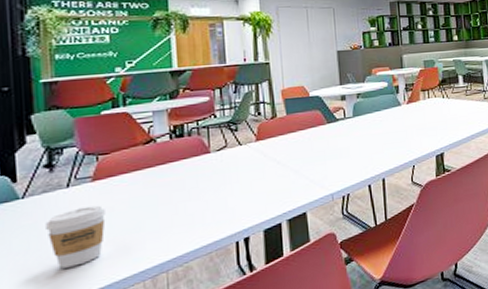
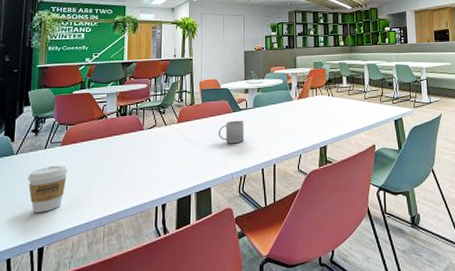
mug: none [310,132,344,161] -> present [218,120,244,144]

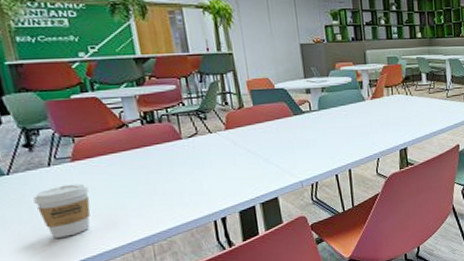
mug: present [218,120,244,144] -> none [278,124,311,151]

